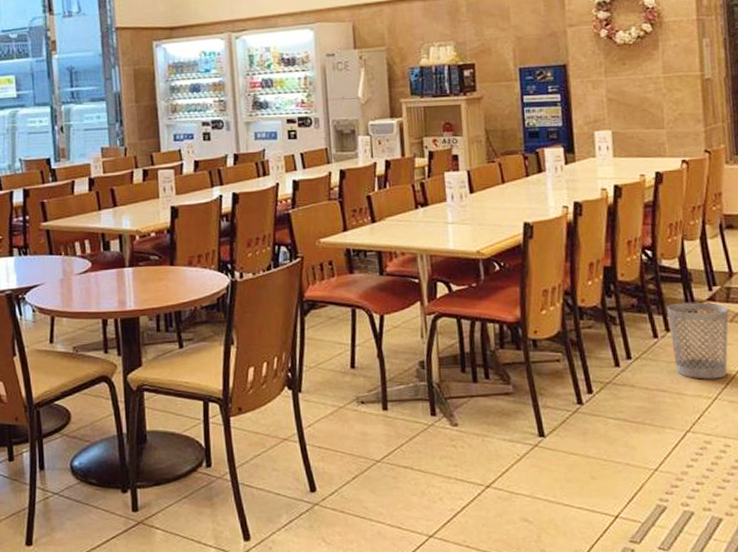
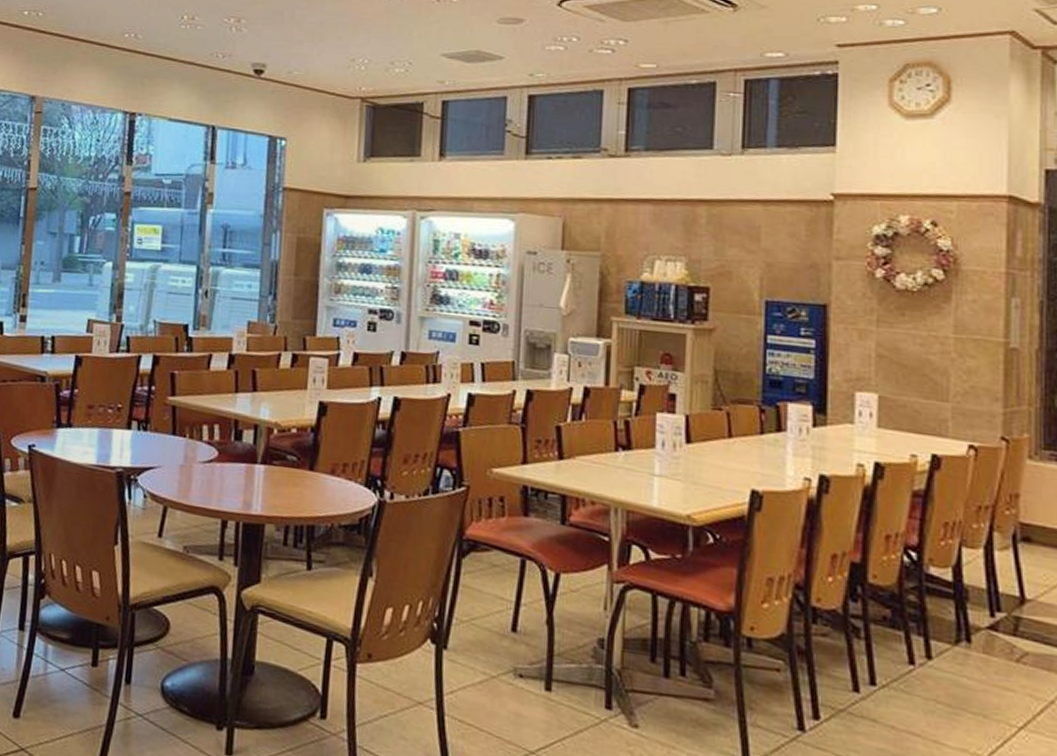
wastebasket: present [667,302,729,379] -> none [931,624,1015,733]

